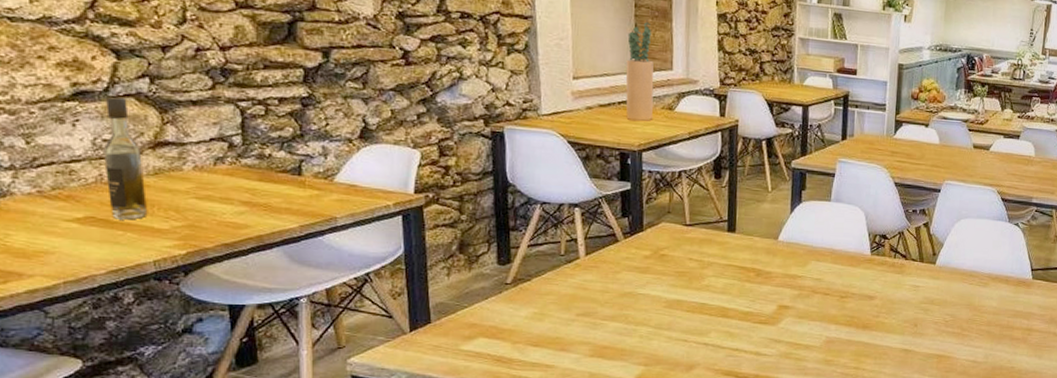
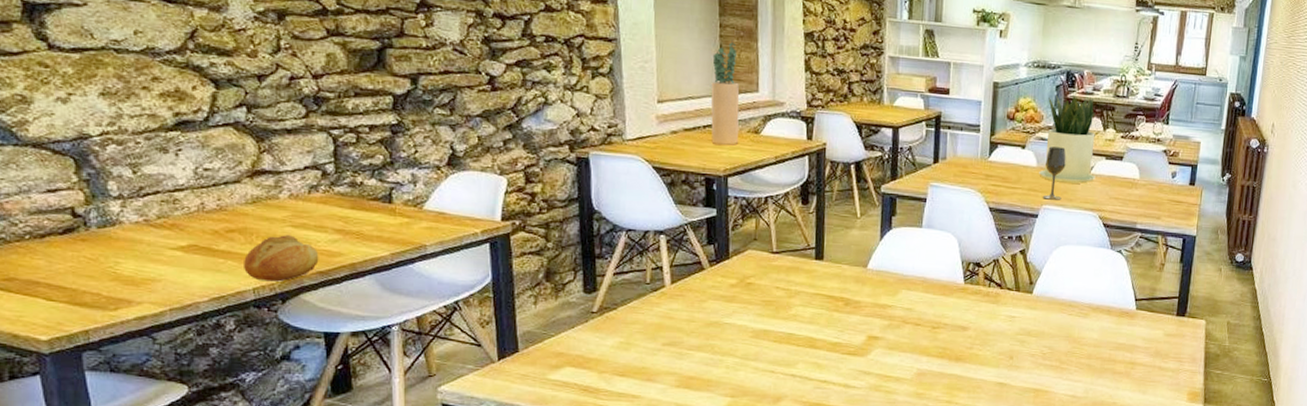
bottle: present [104,96,148,220] -> none [205,126,247,248]
bread roll: none [144,207,225,254] -> present [244,235,319,282]
planter: none [941,76,994,161] -> present [1039,94,1096,184]
wine glass: none [944,125,967,176] -> present [1042,146,1067,200]

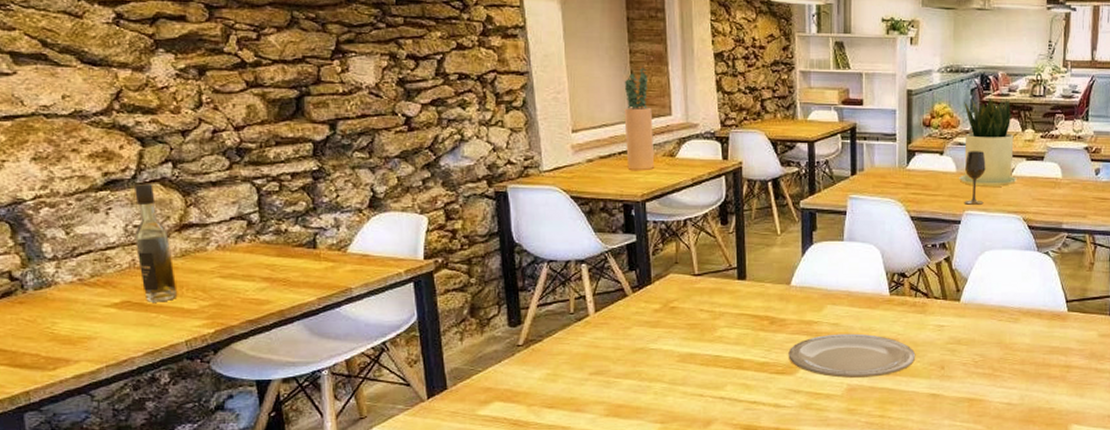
bottle: none [205,126,247,248] -> present [135,183,178,302]
bread roll: present [244,235,319,282] -> none [176,286,248,333]
plate: none [861,318,986,364] -> present [788,333,916,379]

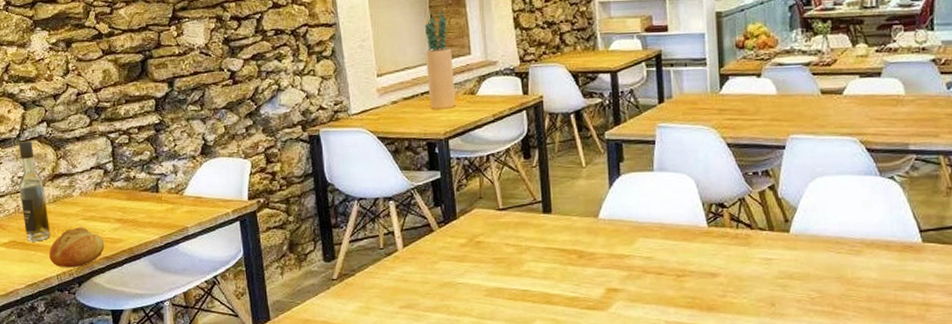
bread roll: none [176,286,248,333] -> present [49,227,105,268]
plate: present [788,333,916,379] -> none [599,267,741,315]
planter: present [959,98,1017,187] -> none [780,13,850,109]
wine glass: present [964,151,986,205] -> none [786,70,812,129]

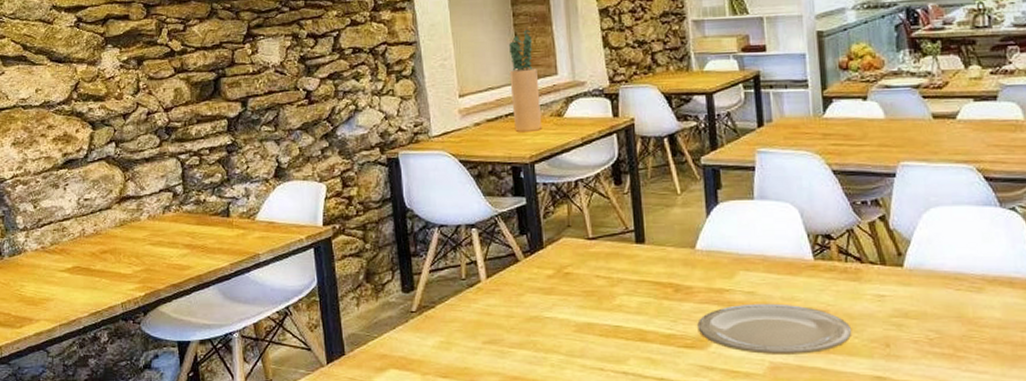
bottle: present [19,140,51,242] -> none [85,161,117,268]
bread roll: present [49,227,105,268] -> none [114,253,172,296]
plate: none [599,267,741,315] -> present [697,303,852,356]

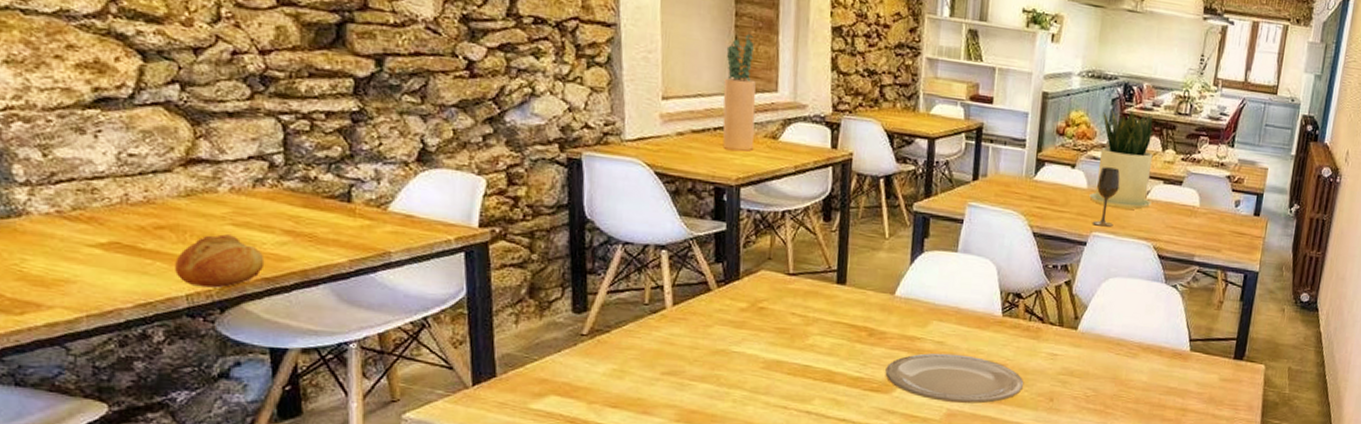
bread roll: none [114,253,172,296] -> present [175,234,265,288]
planter: none [887,33,964,134] -> present [1089,109,1155,210]
wine glass: none [894,93,923,155] -> present [1092,167,1121,227]

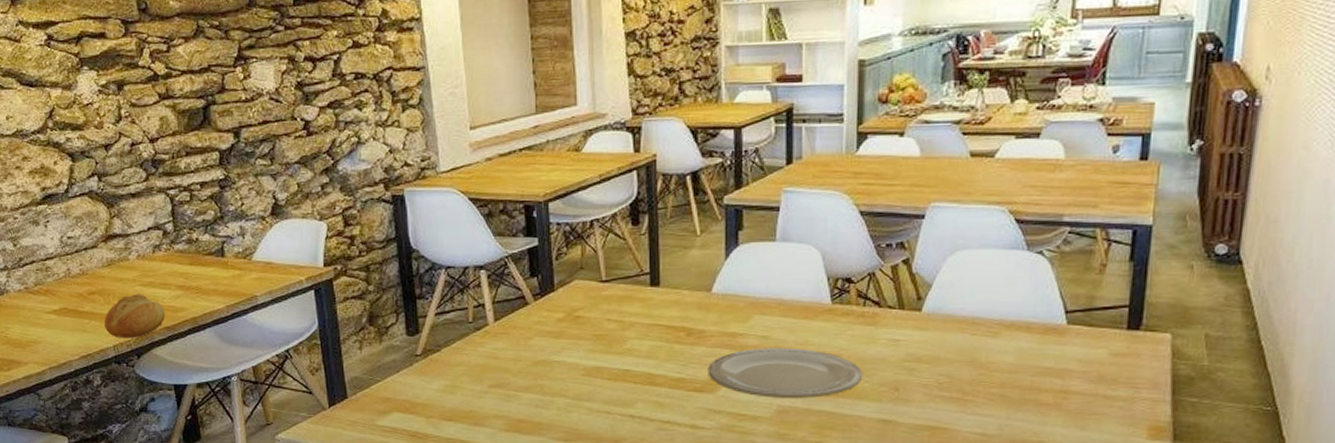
vase: present [722,31,756,152] -> none [525,51,559,169]
planter: present [1089,109,1155,210] -> none [924,63,1002,173]
wine glass: present [1092,167,1121,227] -> none [929,129,960,196]

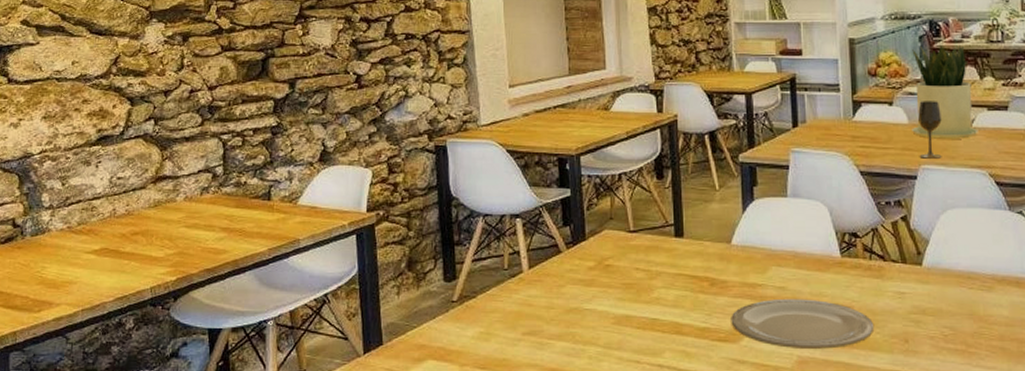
bread roll: present [104,294,166,339] -> none [144,235,207,280]
planter: none [924,63,1002,173] -> present [912,45,979,139]
wine glass: none [929,129,960,196] -> present [917,101,942,159]

